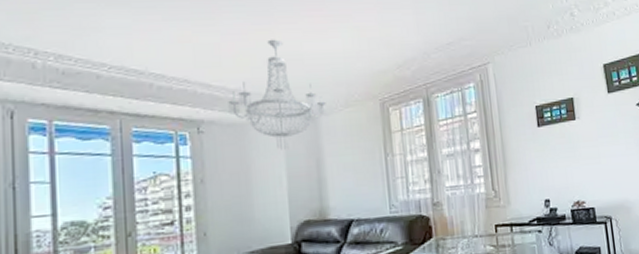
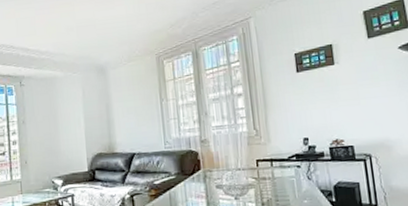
chandelier: present [228,39,327,150] -> none [41,10,114,98]

